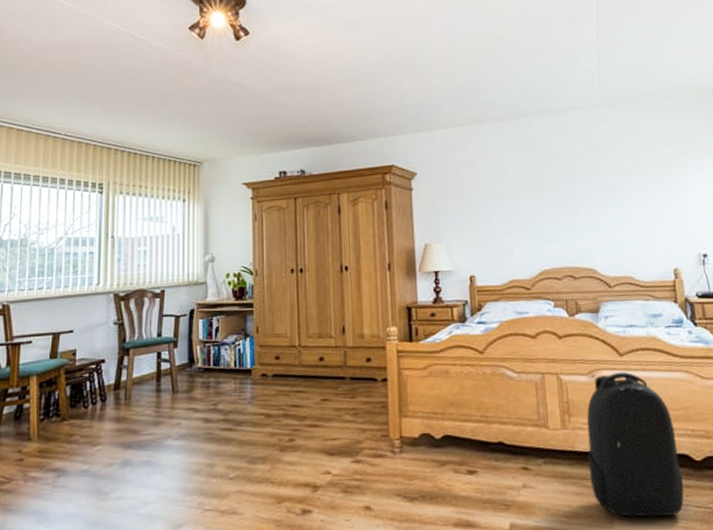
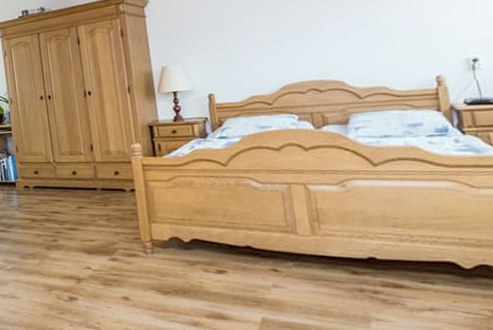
backpack: present [586,371,685,517] -> none [338,181,452,320]

